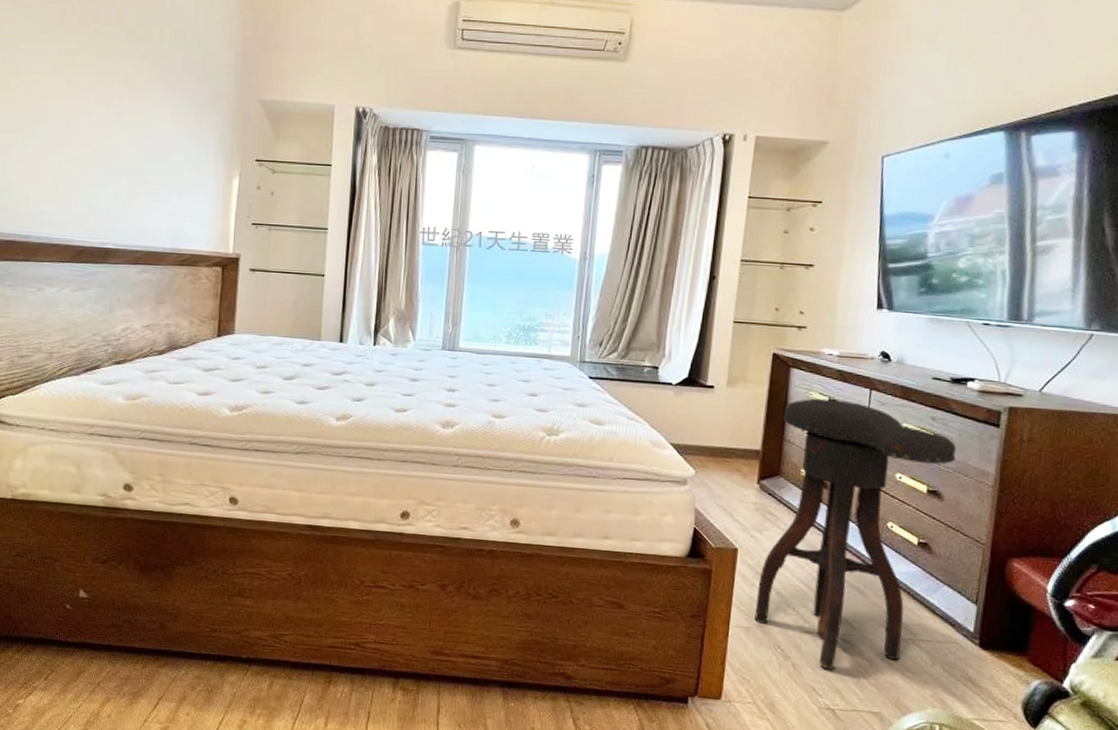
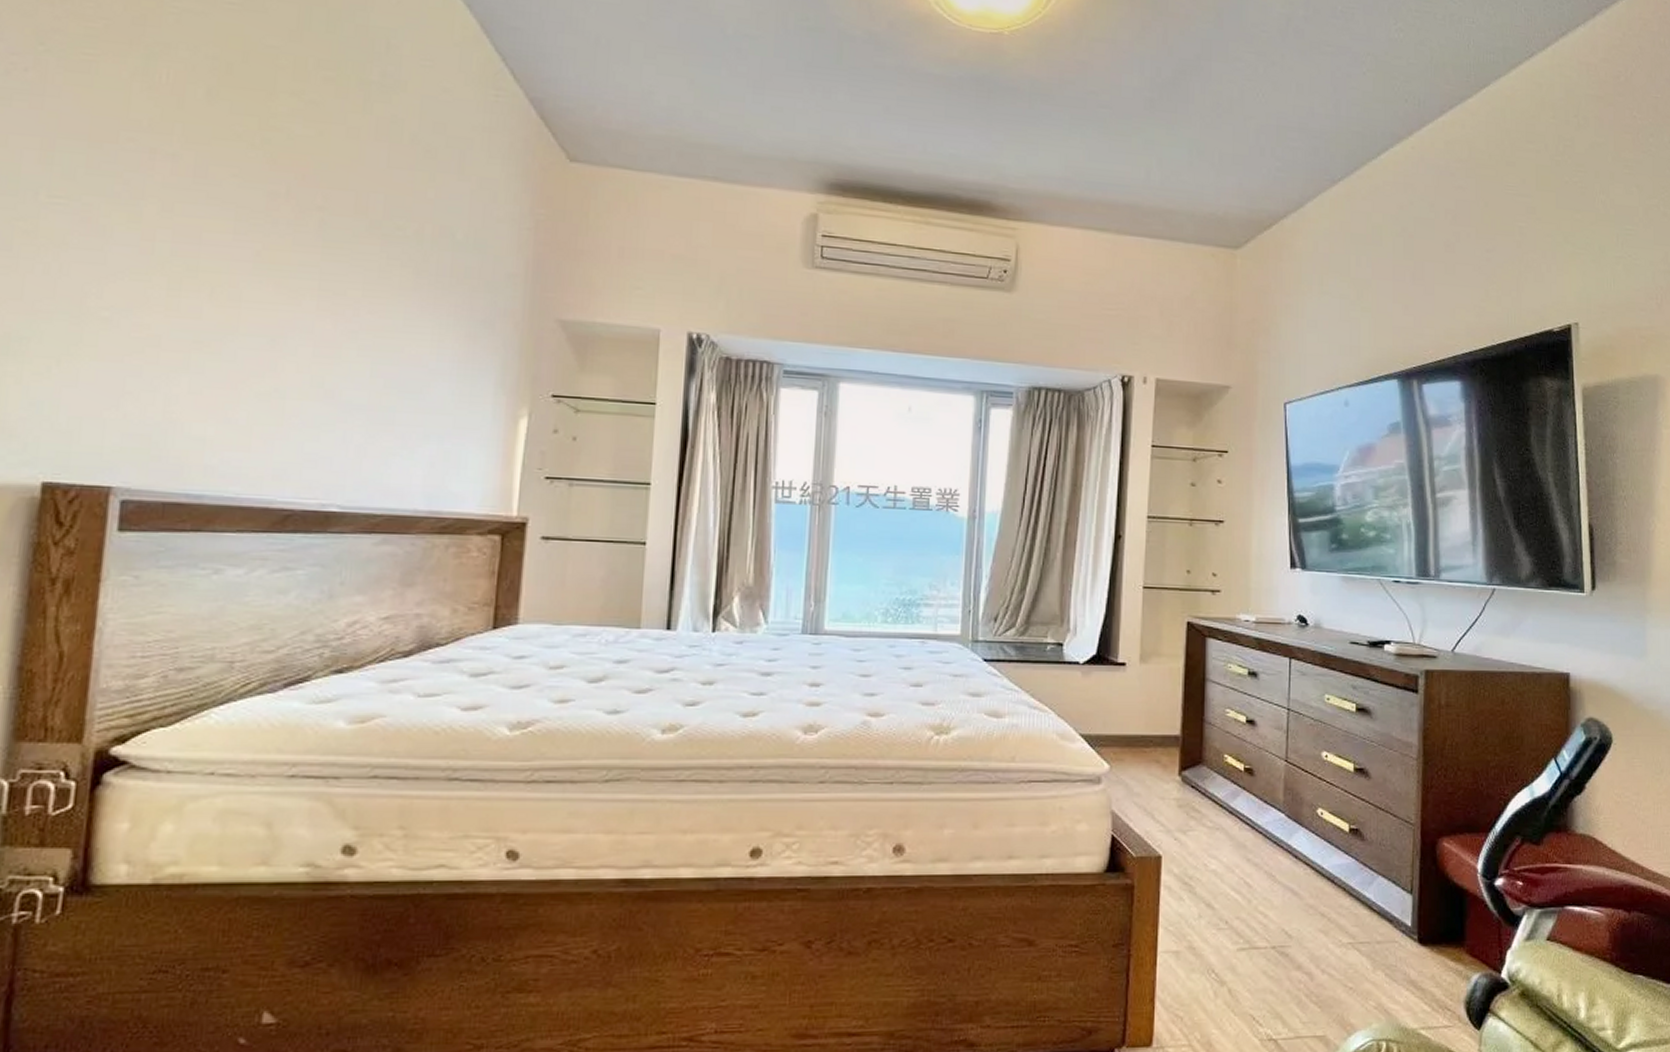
stool: present [754,398,957,670] -> none [1184,671,1380,992]

